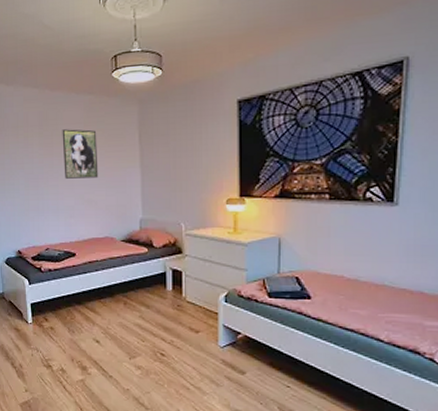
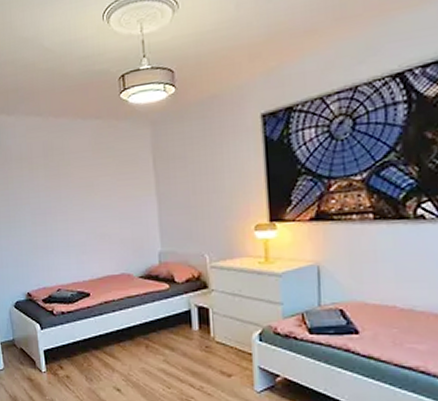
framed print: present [62,129,99,179] -> none [69,157,111,212]

